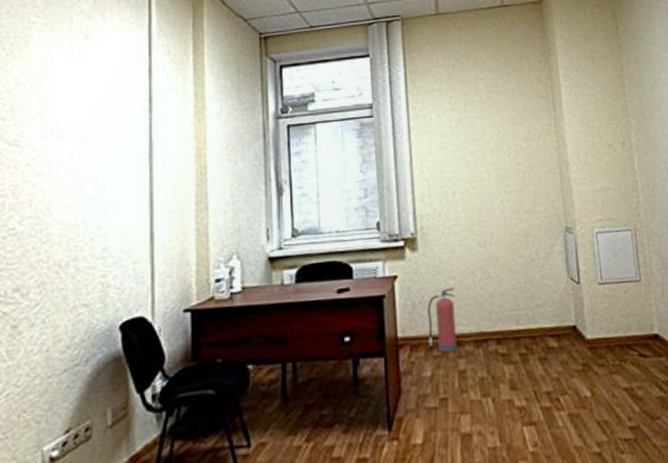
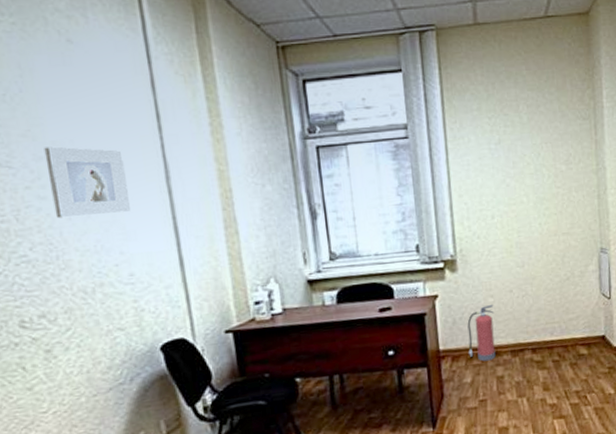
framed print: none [47,127,115,193] -> present [44,146,132,219]

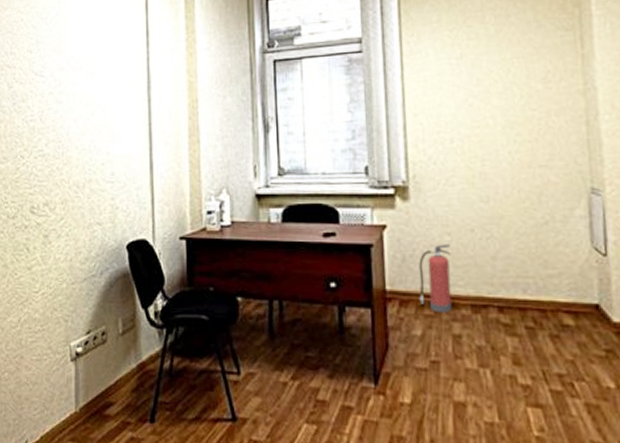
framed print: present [44,146,132,219] -> none [65,59,119,120]

